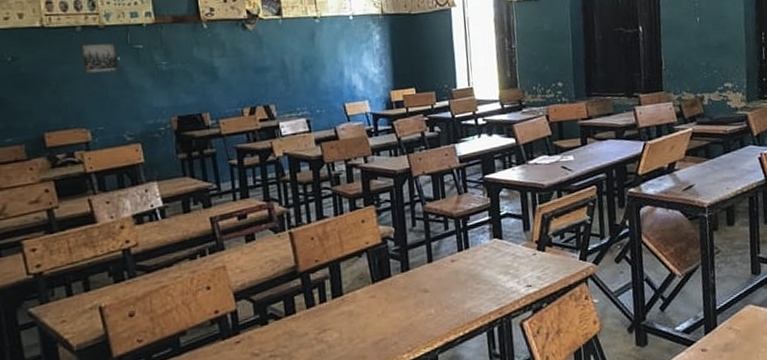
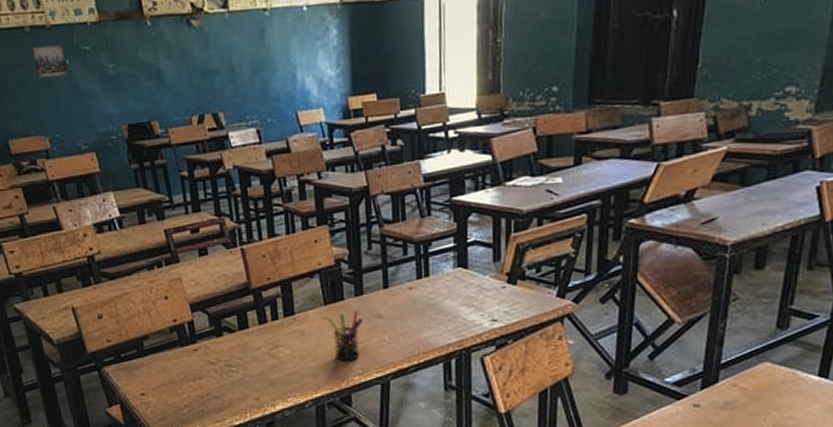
pen holder: none [376,286,410,340] -> present [327,310,363,362]

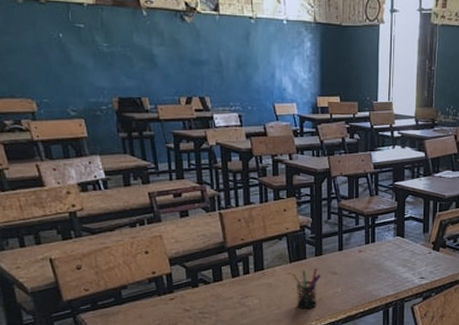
wall art: present [31,44,68,79] -> none [23,16,61,48]

